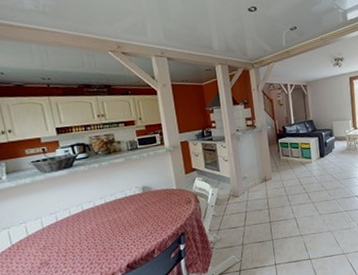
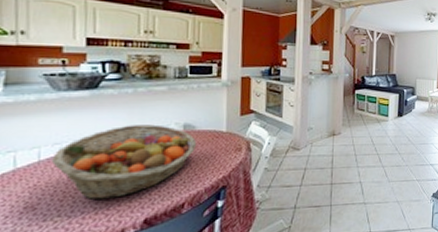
fruit basket: none [51,189,156,253] -> present [52,124,197,200]

